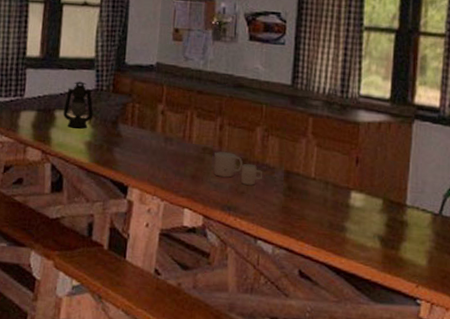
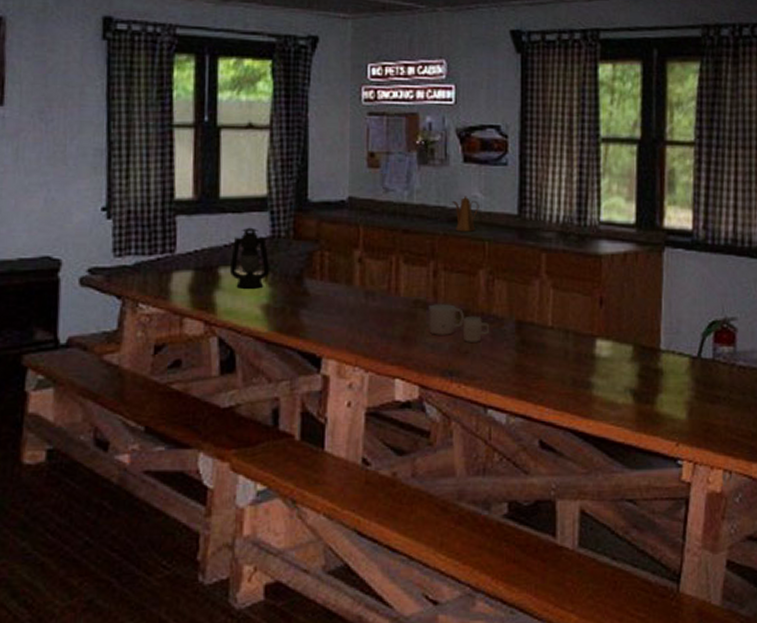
coffee pot: none [238,67,260,96] -> present [452,196,479,232]

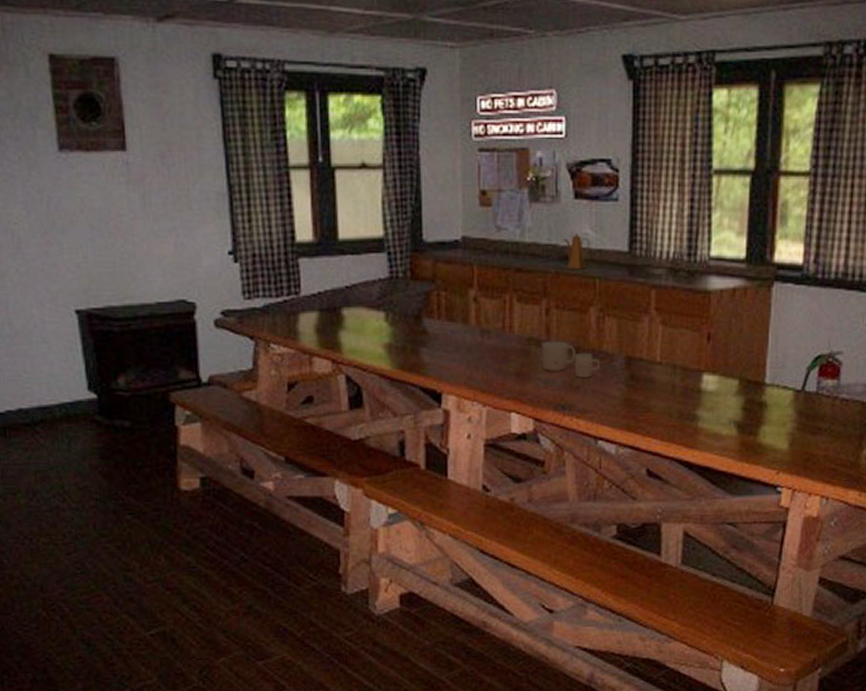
lantern: present [229,227,270,289] -> none [352,268,390,329]

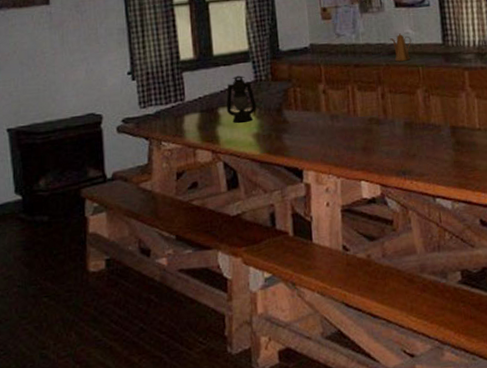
lantern: none [352,268,390,329] -> present [226,75,257,123]
mug: present [542,341,575,371] -> none [381,119,410,144]
mug: present [574,353,601,378] -> none [409,126,431,147]

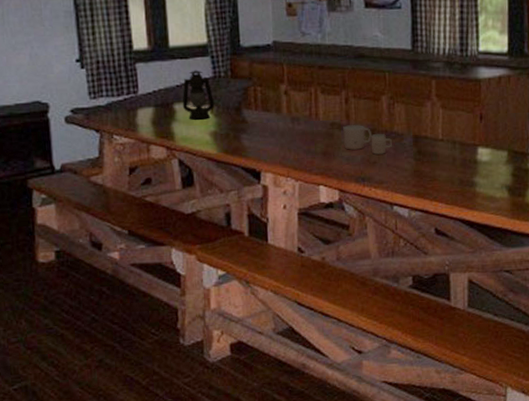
mug: none [381,119,410,144] -> present [343,125,372,150]
coffee pot: present [390,33,412,62] -> none [357,36,380,66]
mug: none [409,126,431,147] -> present [370,134,393,155]

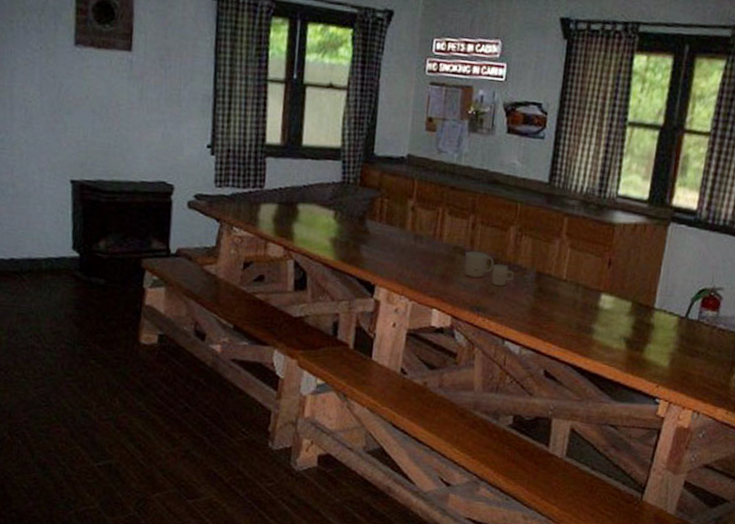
lantern: present [182,70,215,120] -> none [306,172,340,224]

